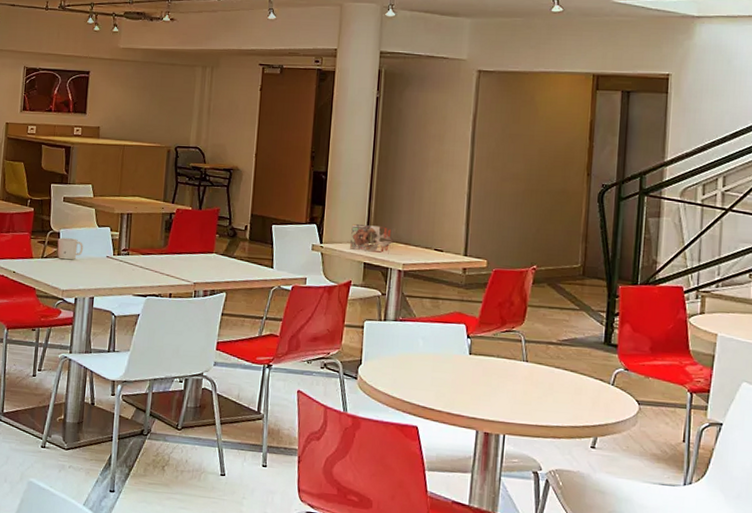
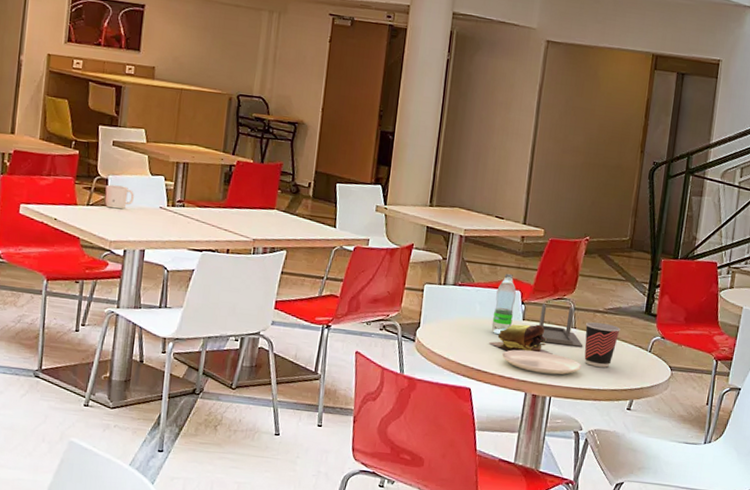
book: present [349,223,396,253] -> none [413,186,459,218]
sandwich: none [434,358,504,390] -> present [488,324,553,354]
bottle: none [436,306,461,370] -> present [491,273,517,334]
plate: none [449,385,537,412] -> present [502,349,582,375]
napkin holder: none [484,337,537,381] -> present [536,303,583,347]
cup: none [538,354,578,403] -> present [584,322,621,368]

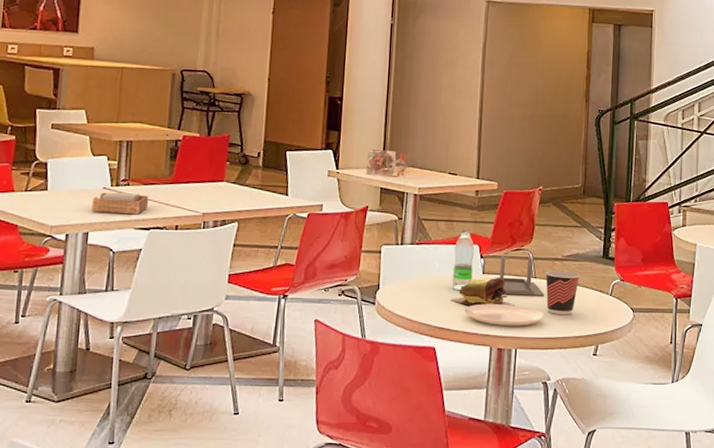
mug: present [104,184,134,209] -> none [44,168,76,193]
napkin holder: none [148,211,203,236] -> present [91,192,149,215]
book: none [413,186,459,218] -> present [365,148,411,178]

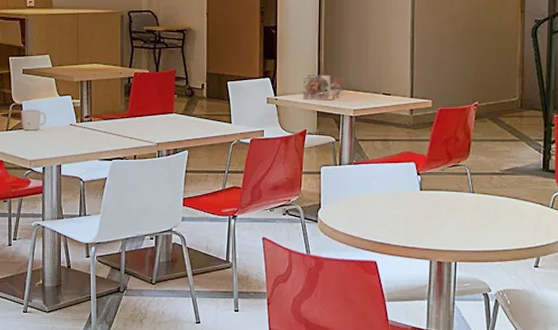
mug: none [44,168,76,193] -> present [21,109,46,131]
napkin holder: present [91,192,149,215] -> none [62,127,110,147]
sandwich: present [450,278,515,307] -> none [389,194,454,223]
bottle: present [452,228,475,290] -> none [390,147,411,206]
plate: present [464,304,545,326] -> none [403,219,484,240]
napkin holder: present [497,256,545,296] -> none [434,172,483,210]
cup: present [546,270,580,315] -> none [484,185,519,228]

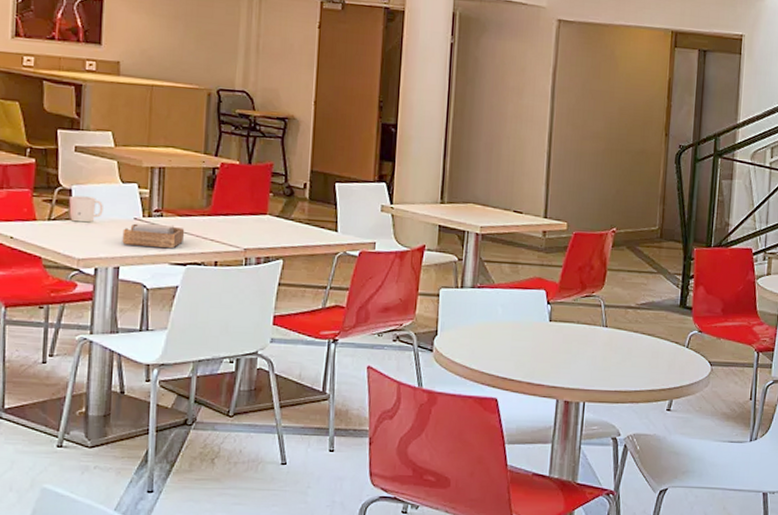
napkin holder: none [62,127,110,147] -> present [122,223,185,249]
book: present [302,74,345,101] -> none [422,182,473,215]

